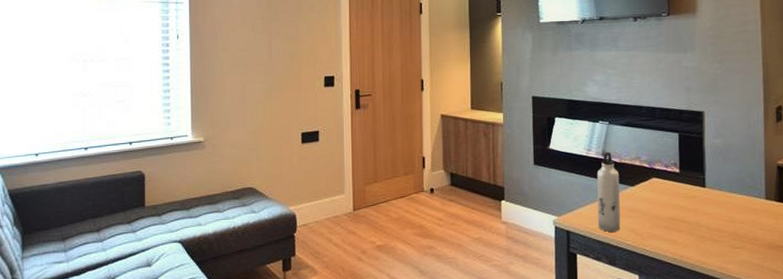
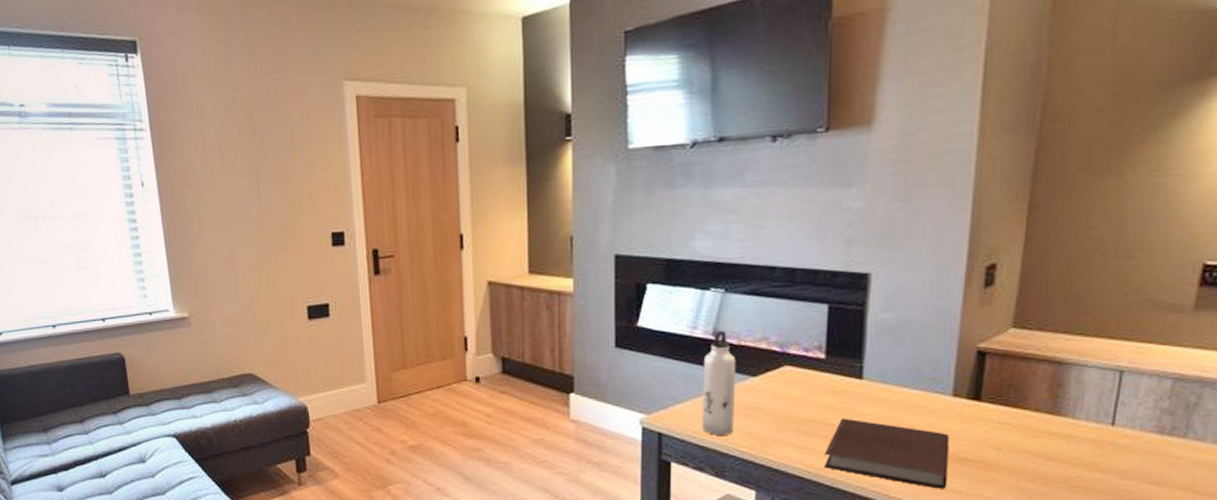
notebook: none [685,217,769,270] -> present [824,418,950,489]

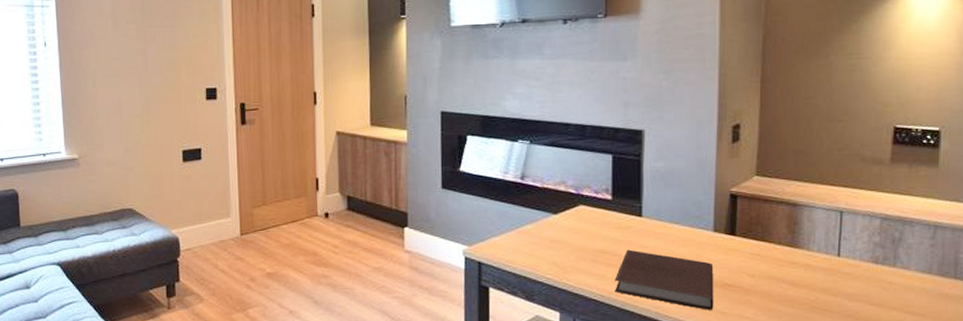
water bottle: present [703,330,736,435] -> none [514,175,541,264]

